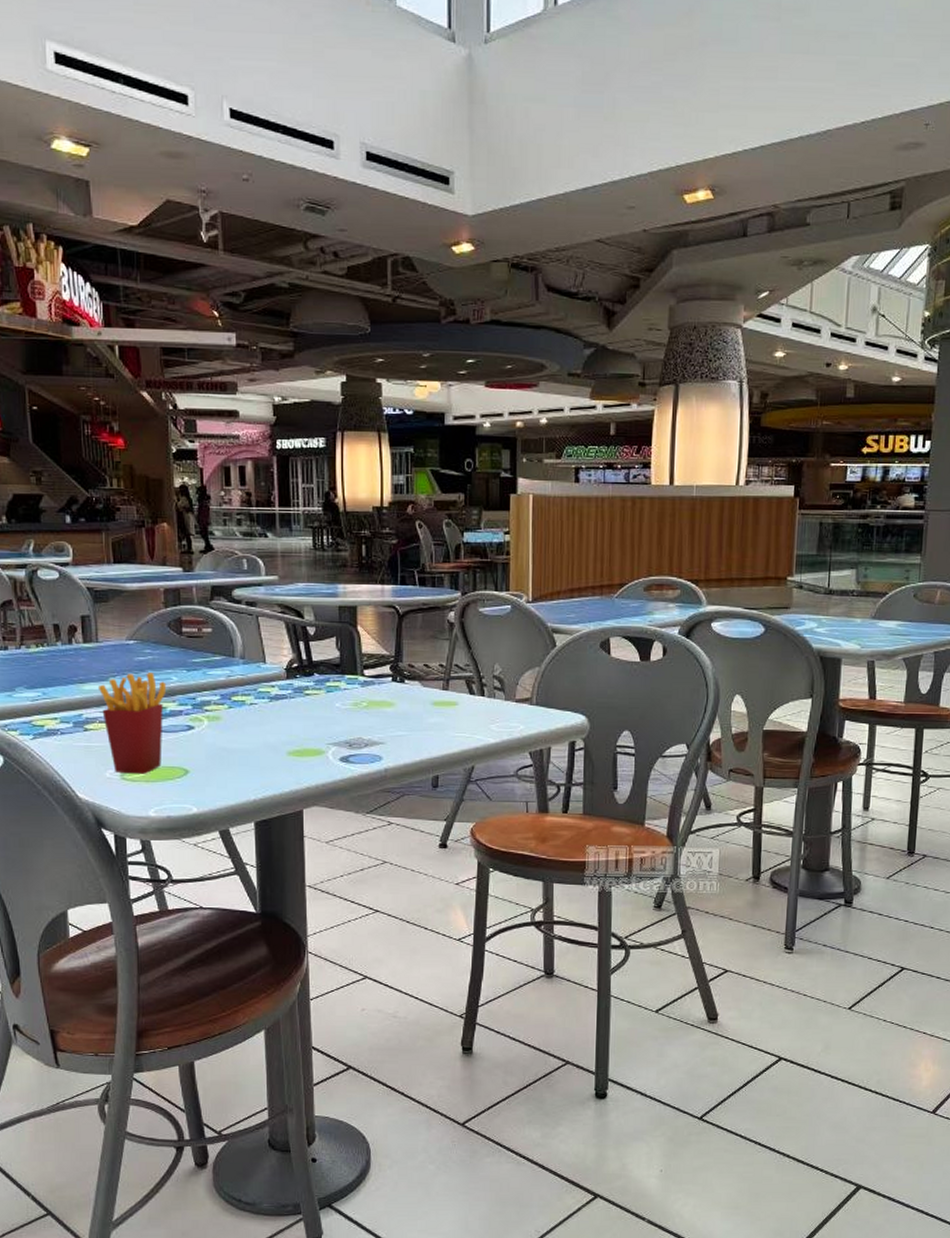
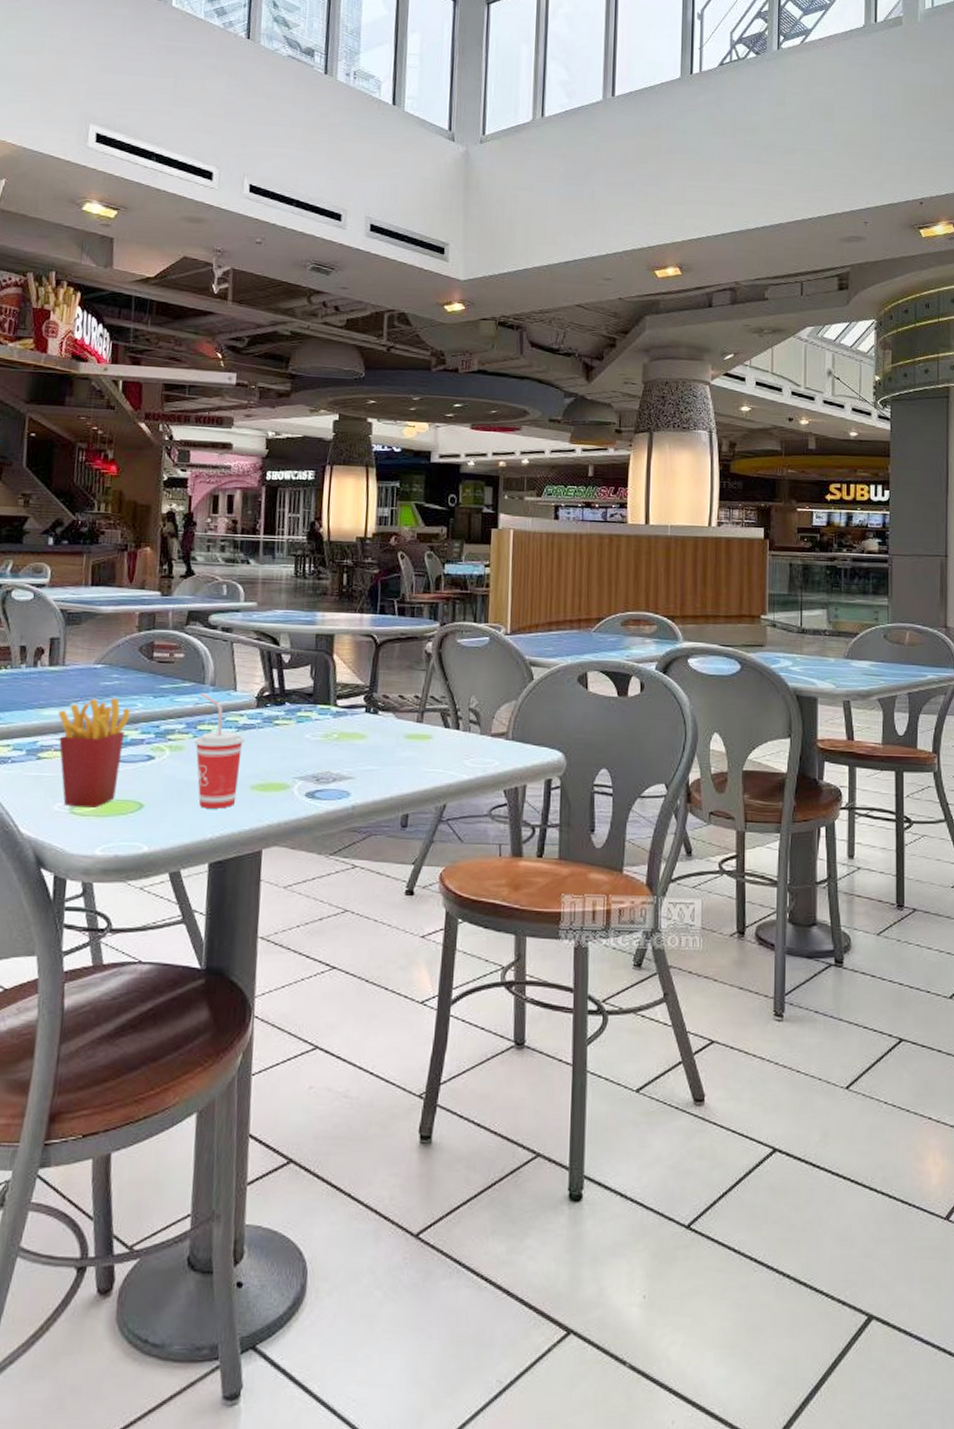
beverage cup: none [230,665,278,773] -> present [194,692,245,809]

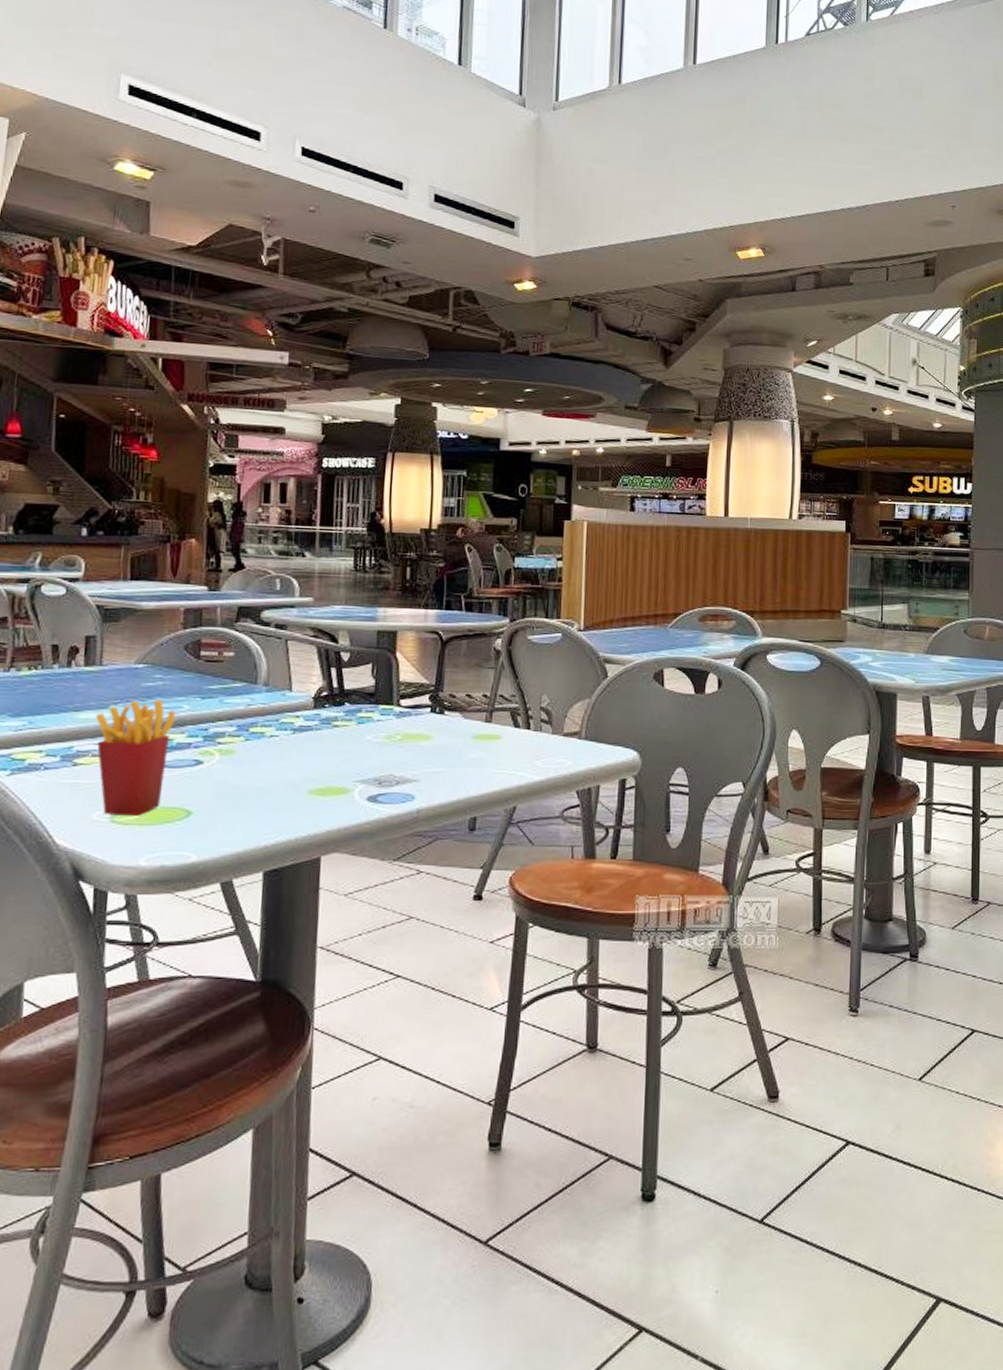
beverage cup: present [194,692,245,809] -> none [246,692,302,815]

